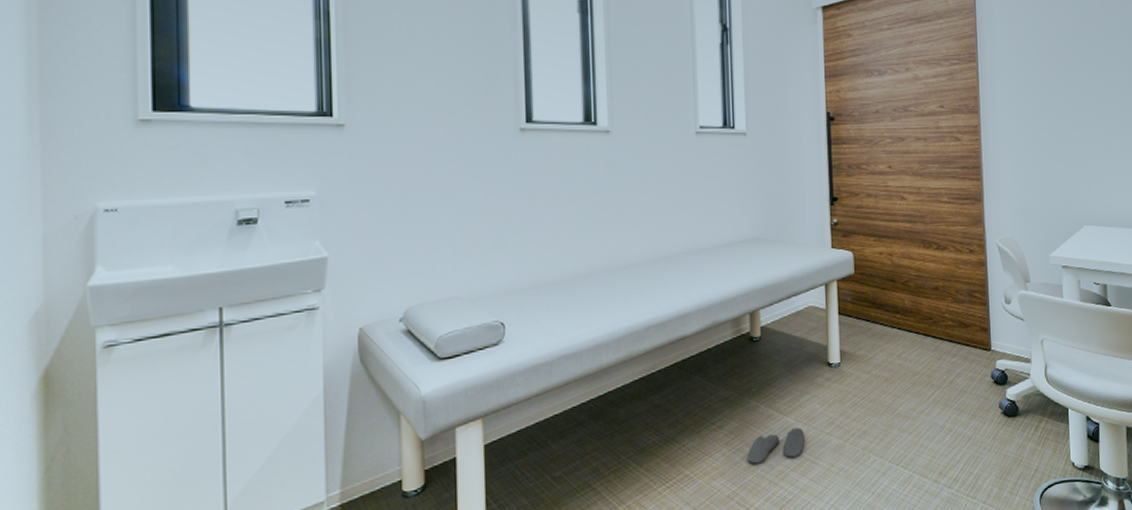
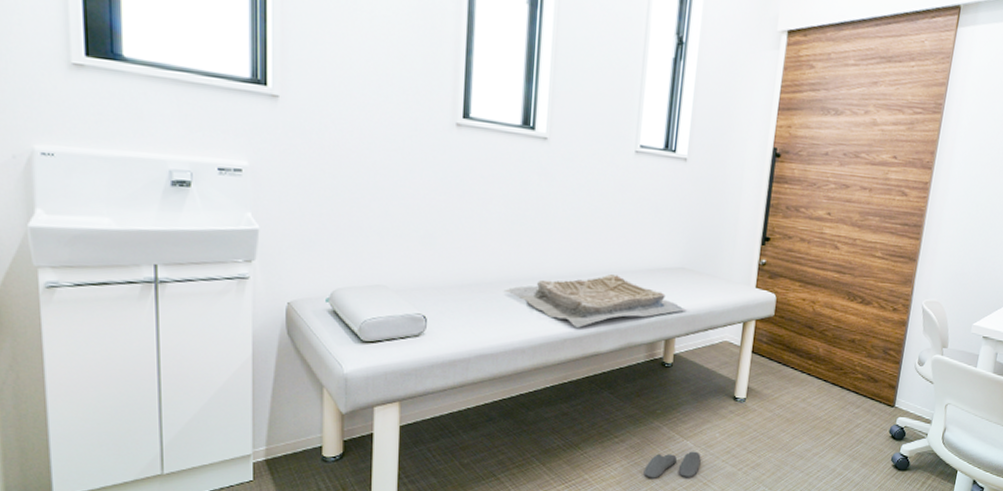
towel: none [580,254,767,313] -> present [503,274,687,328]

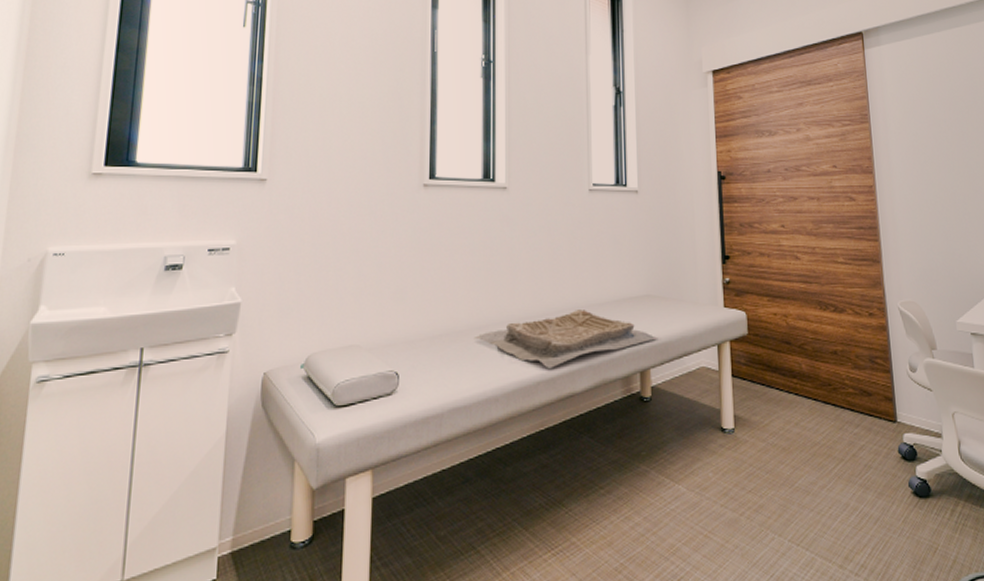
slippers: present [643,451,701,478] -> none [636,496,697,535]

